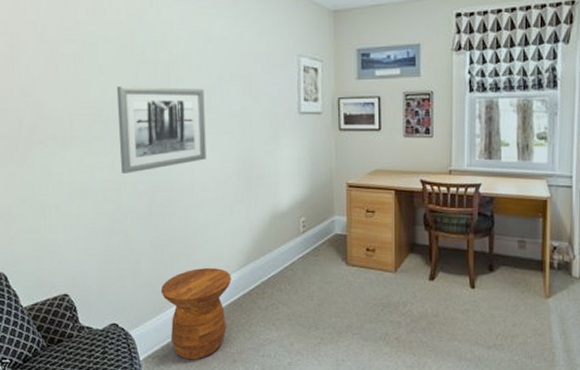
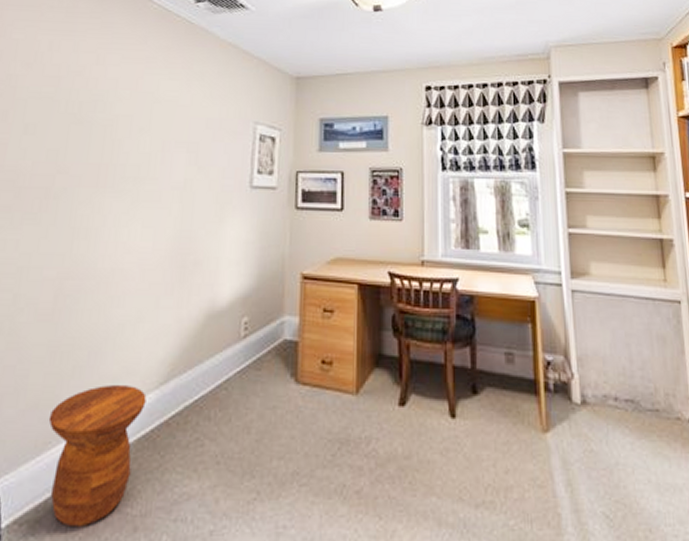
wall art: present [116,86,206,173] -> none [27,148,143,254]

